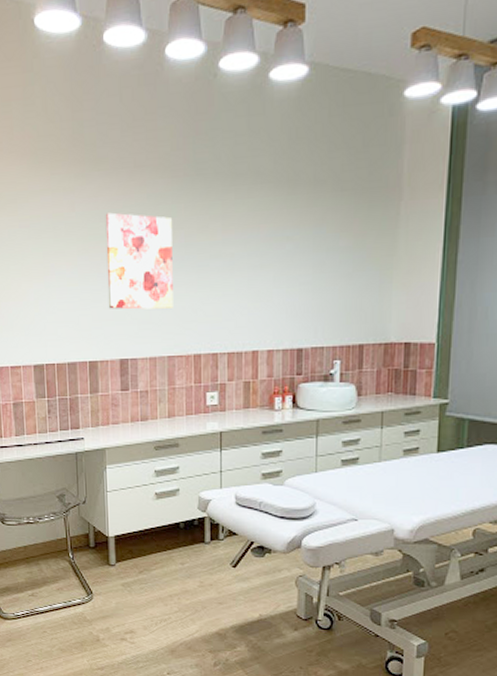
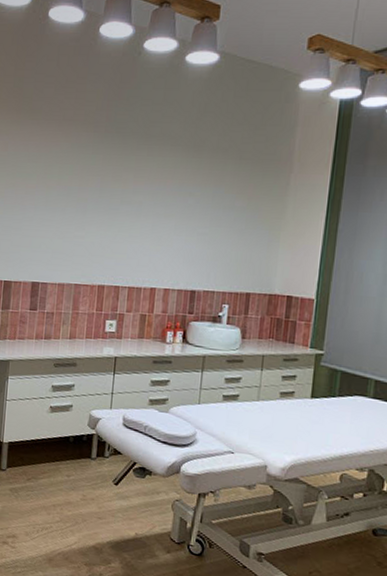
wall art: present [105,212,173,310] -> none [27,155,91,243]

